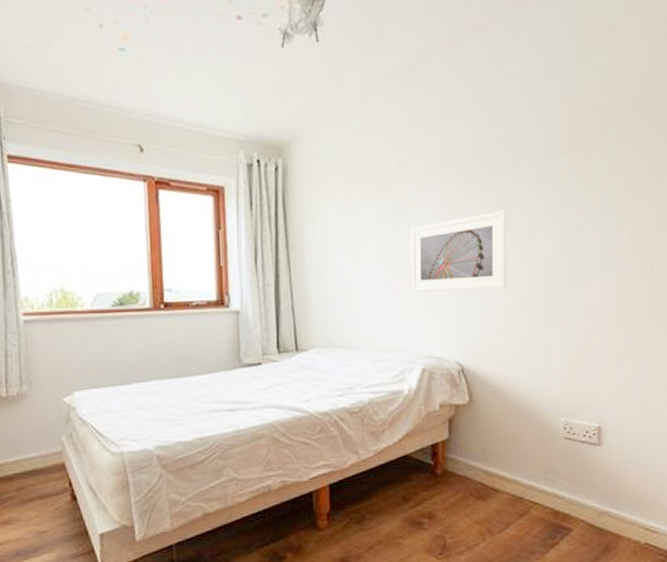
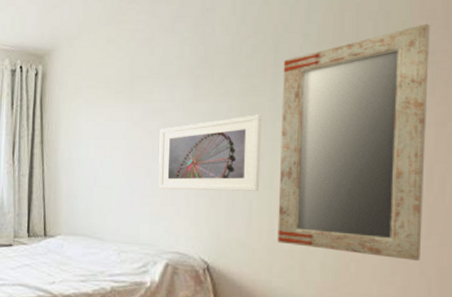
home mirror: none [524,118,649,346] -> present [277,23,430,261]

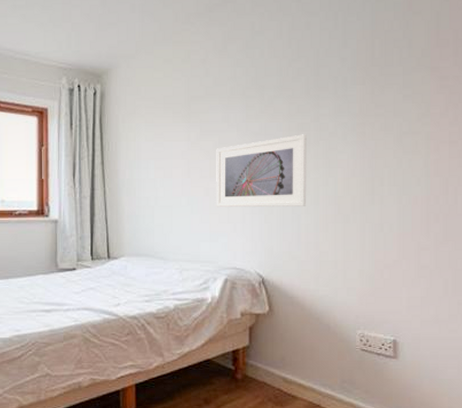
home mirror: present [277,23,430,261] -> none [323,51,443,264]

